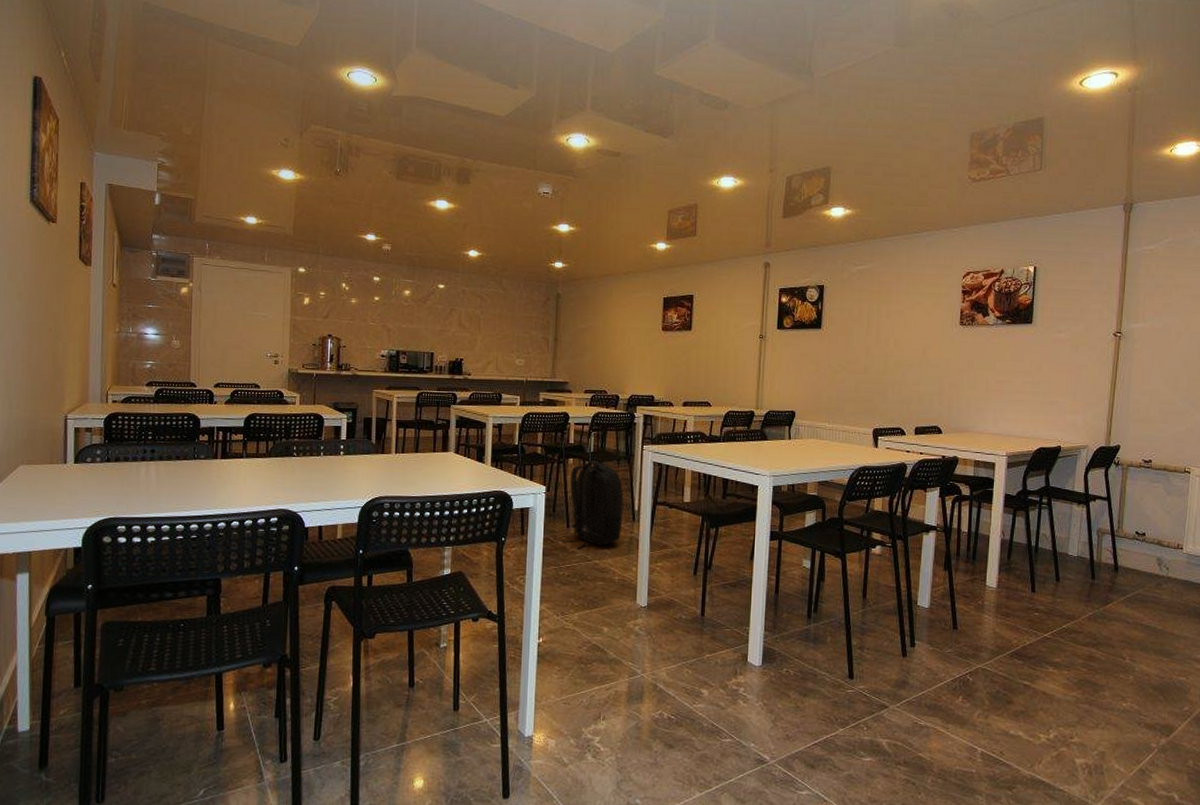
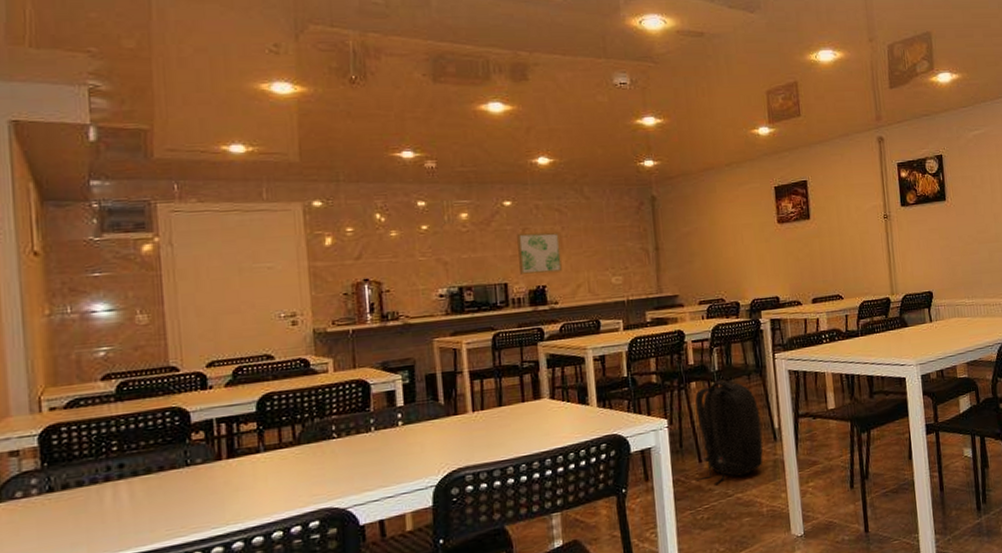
wall art: none [444,312,478,349] -> present [517,232,562,275]

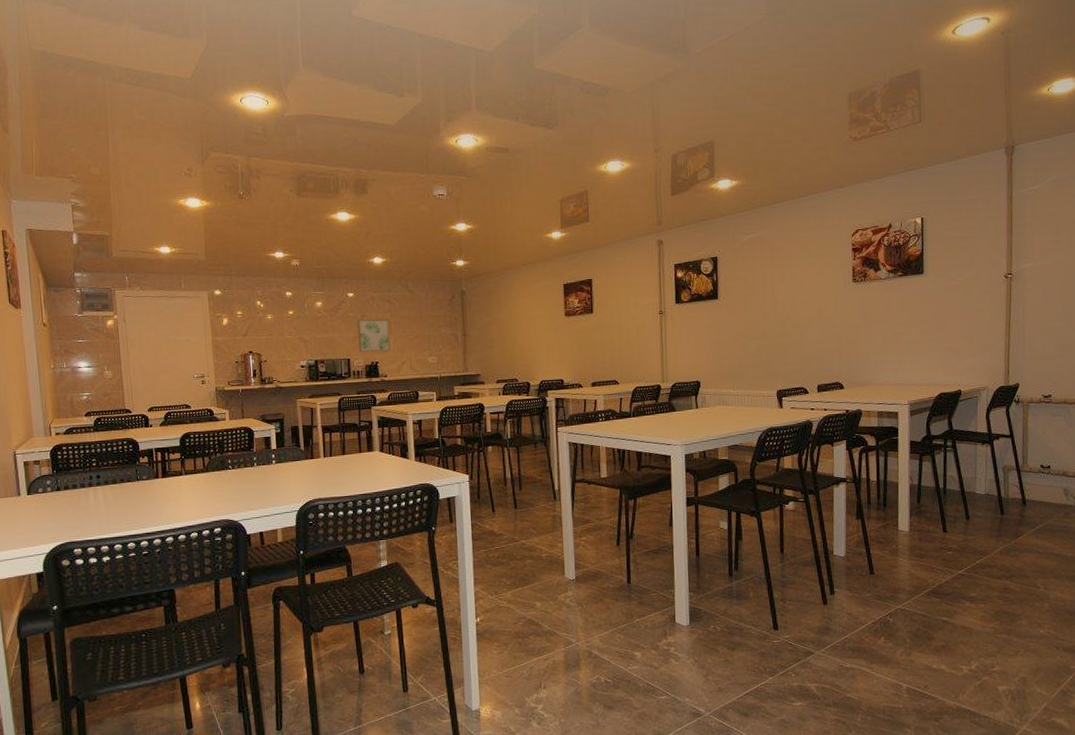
backpack: present [695,379,763,485] -> none [489,446,545,531]

